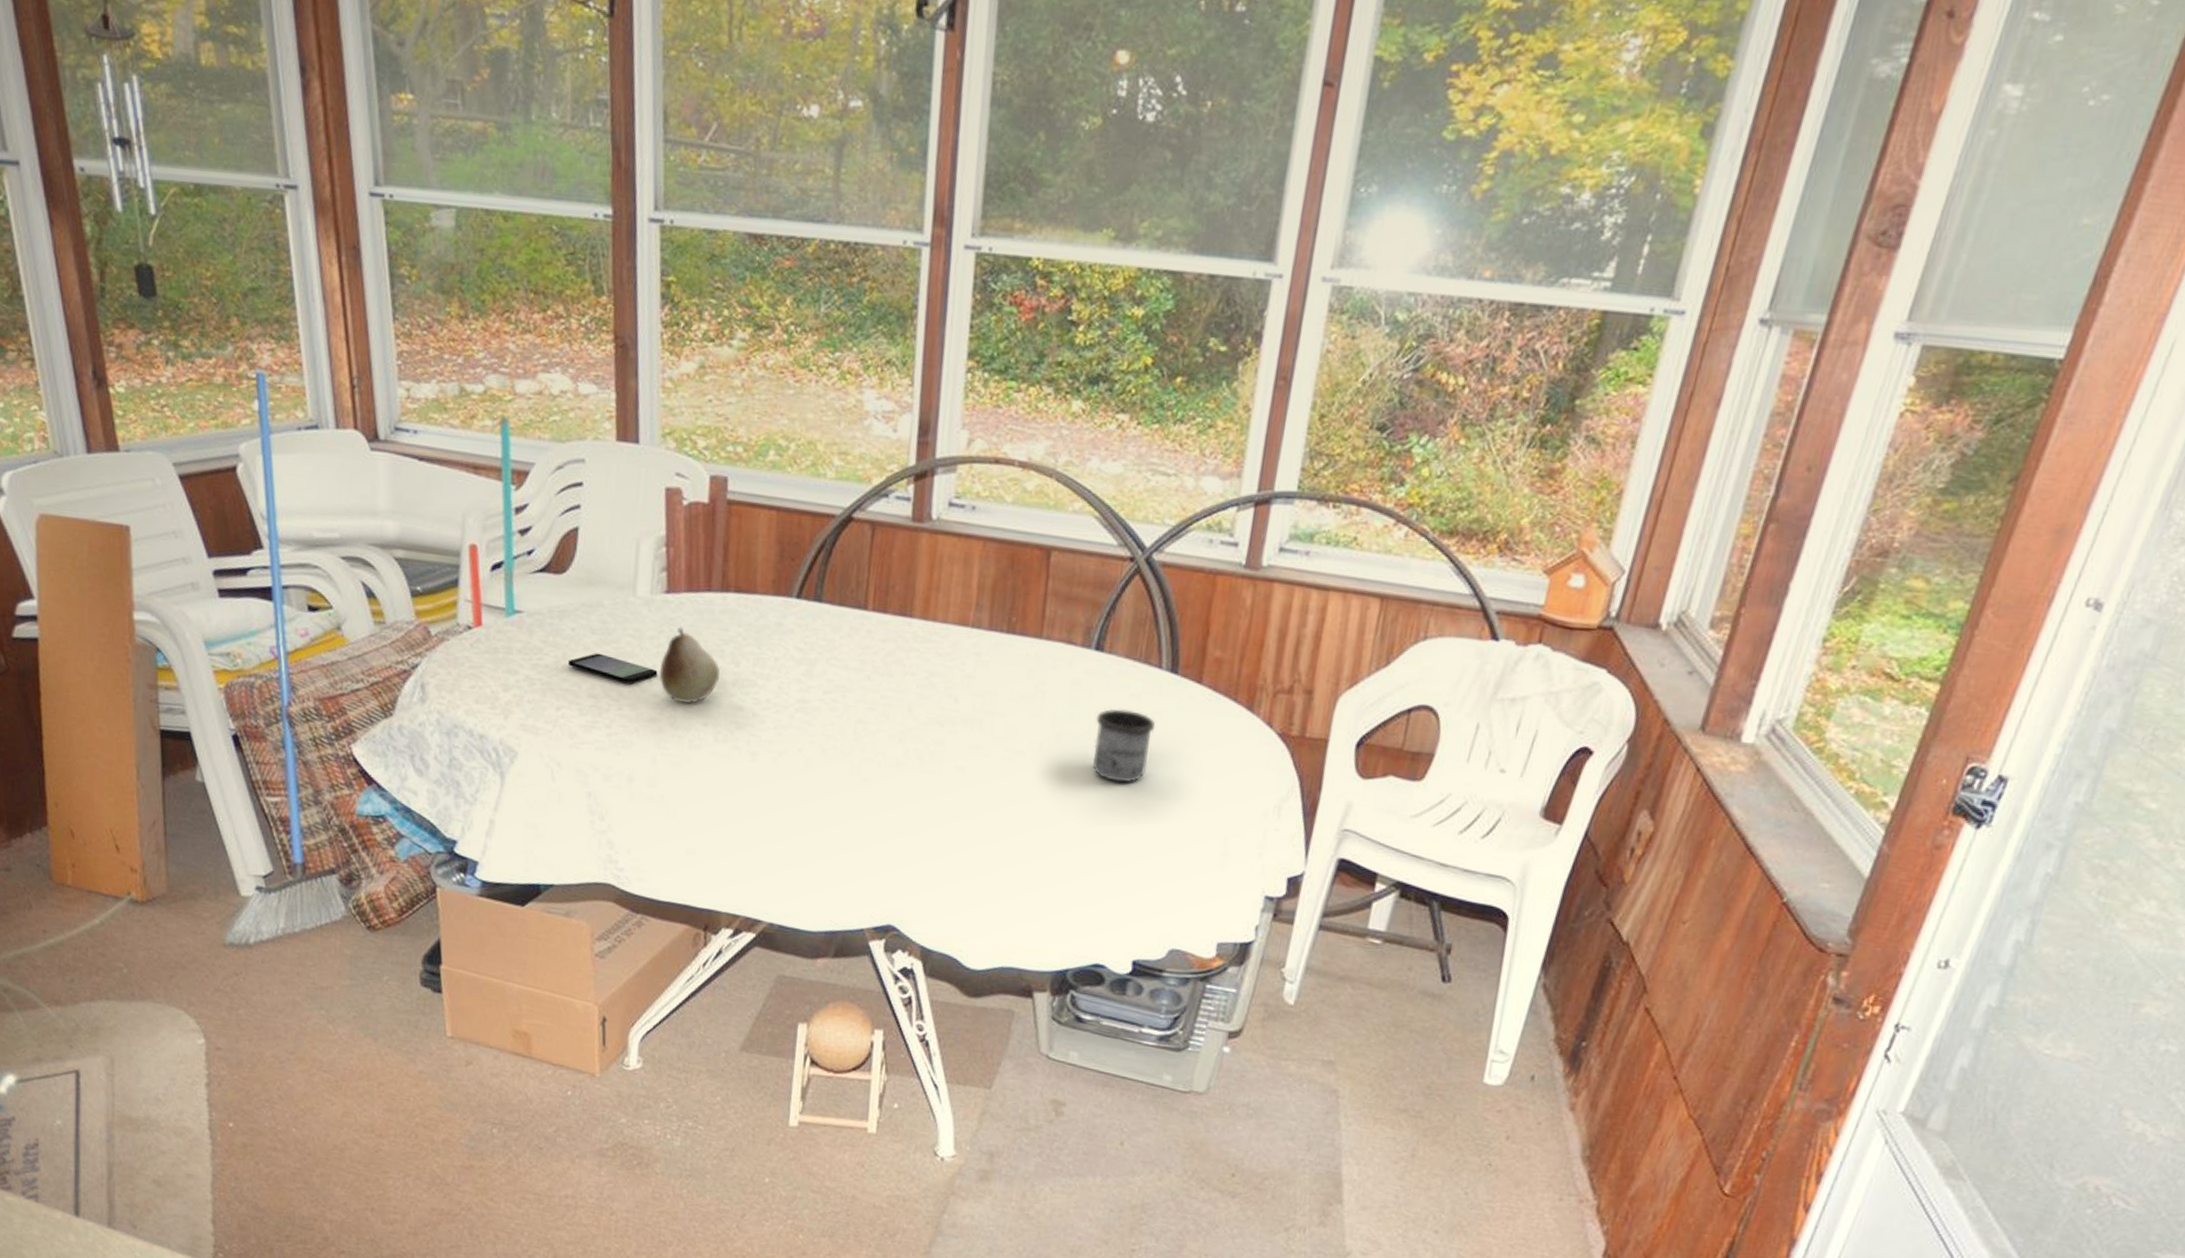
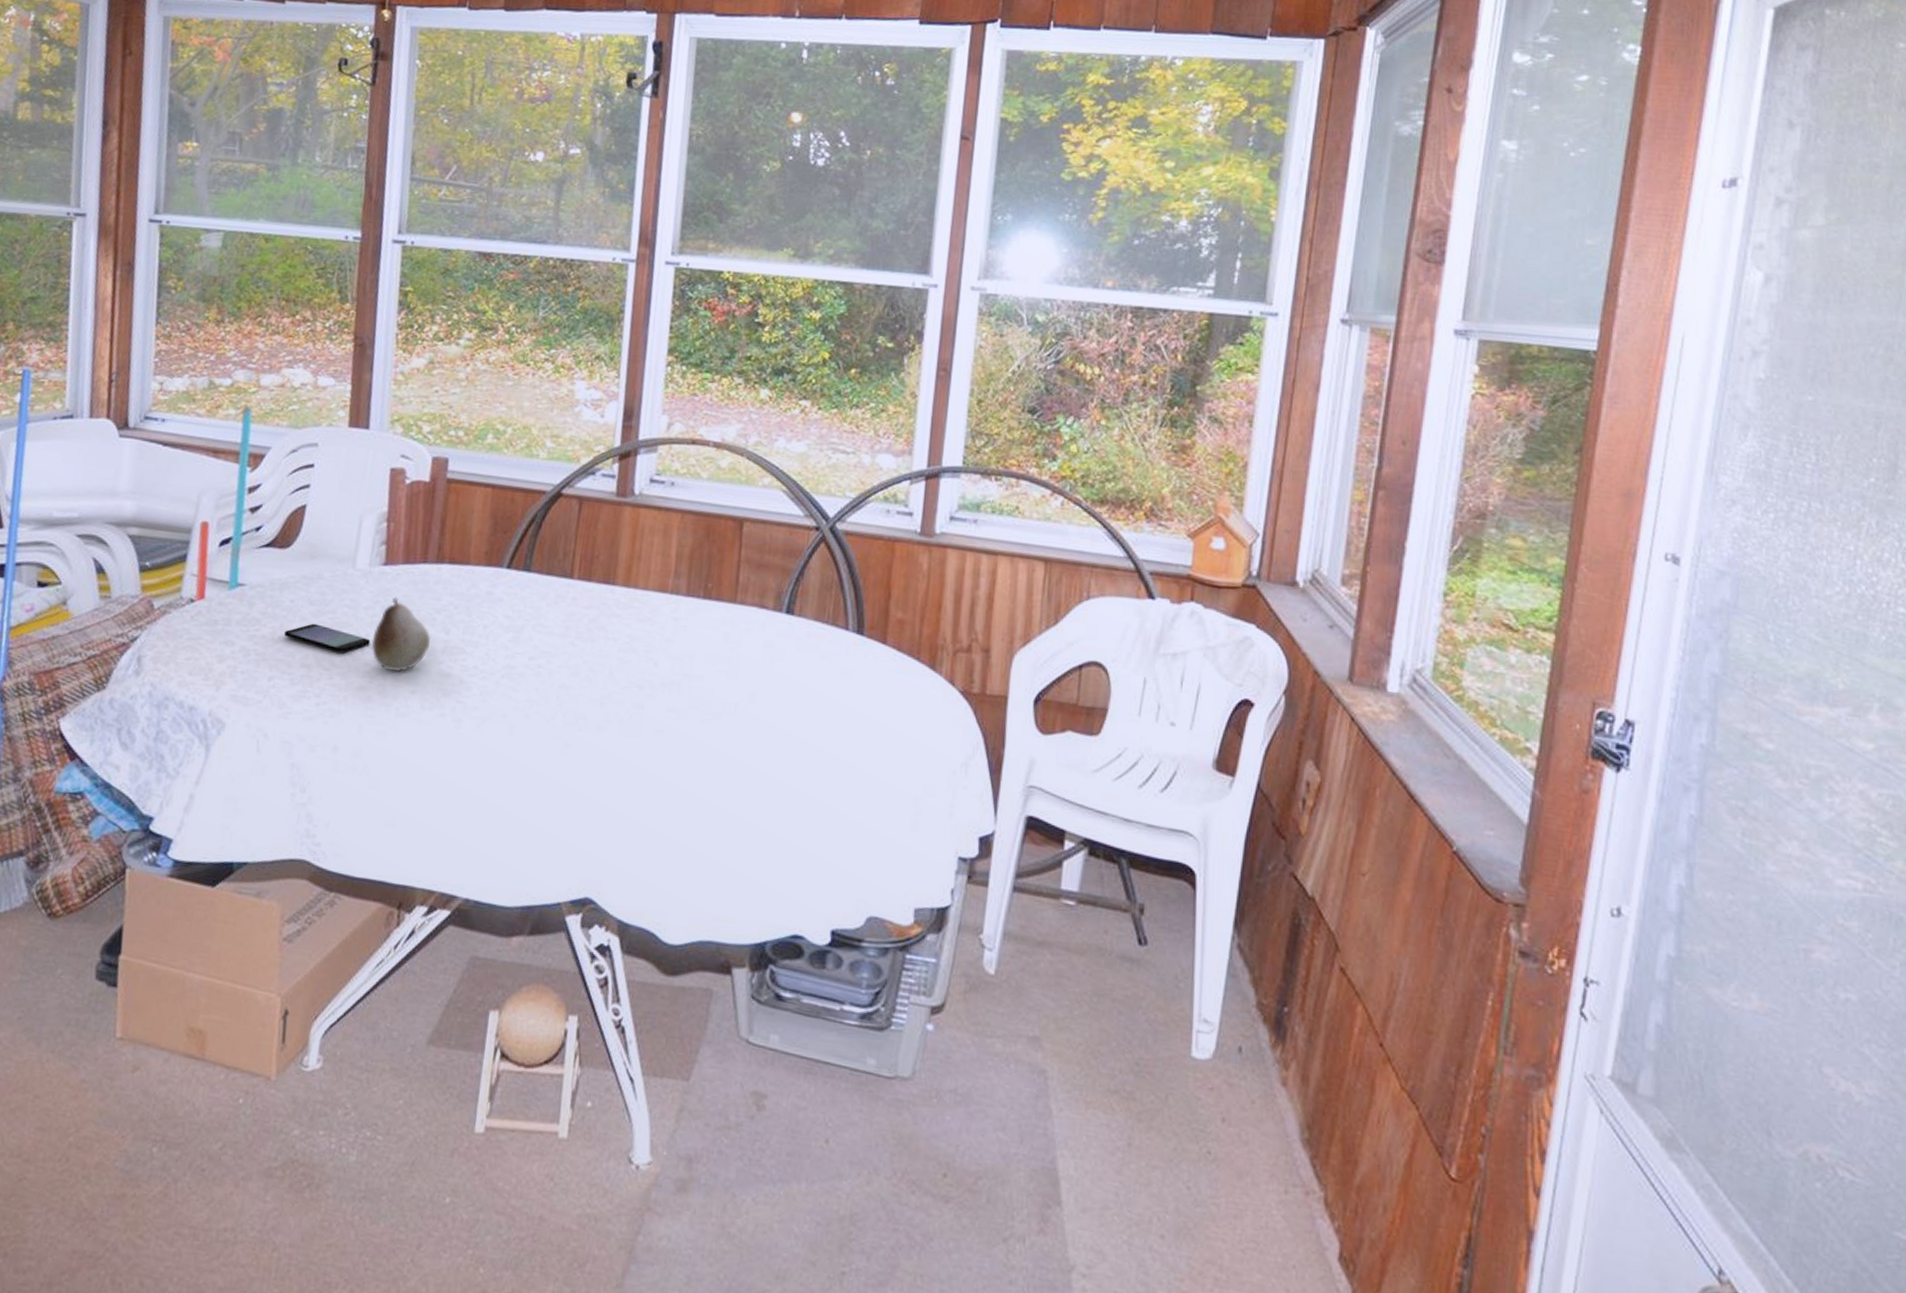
mug: present [1093,709,1155,783] -> none [787,670,844,743]

